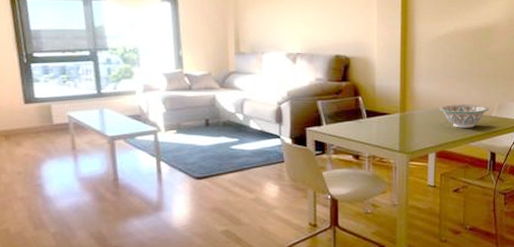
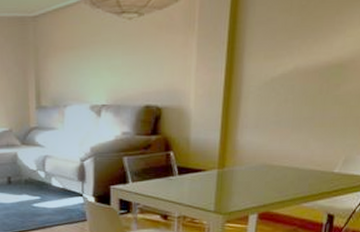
decorative bowl: present [439,104,489,128] -> none [266,159,331,186]

